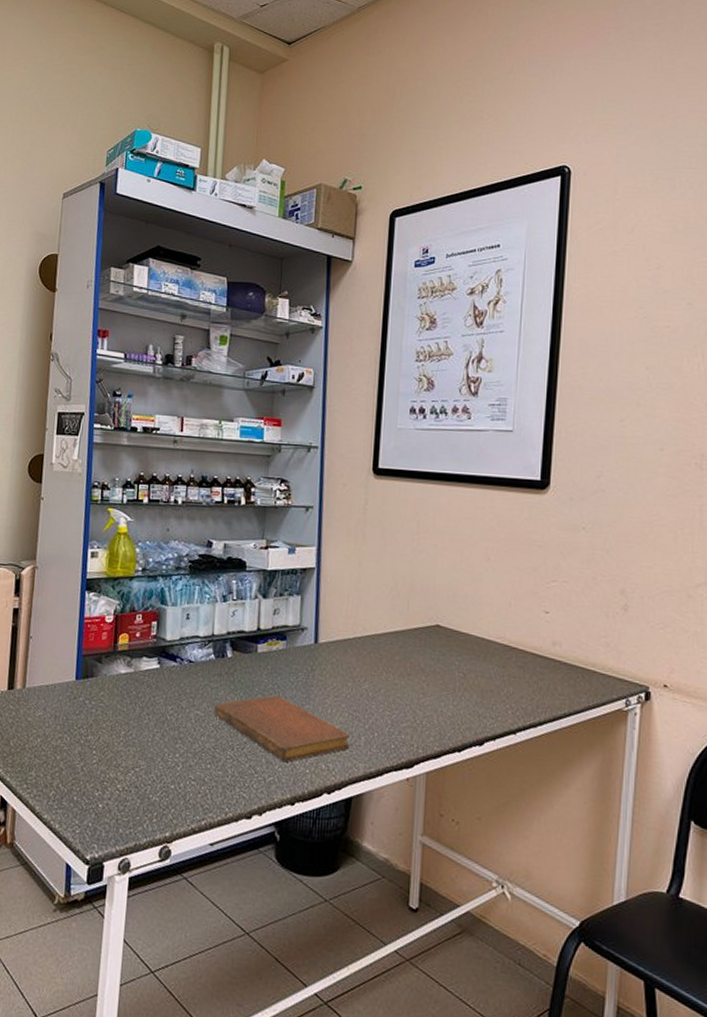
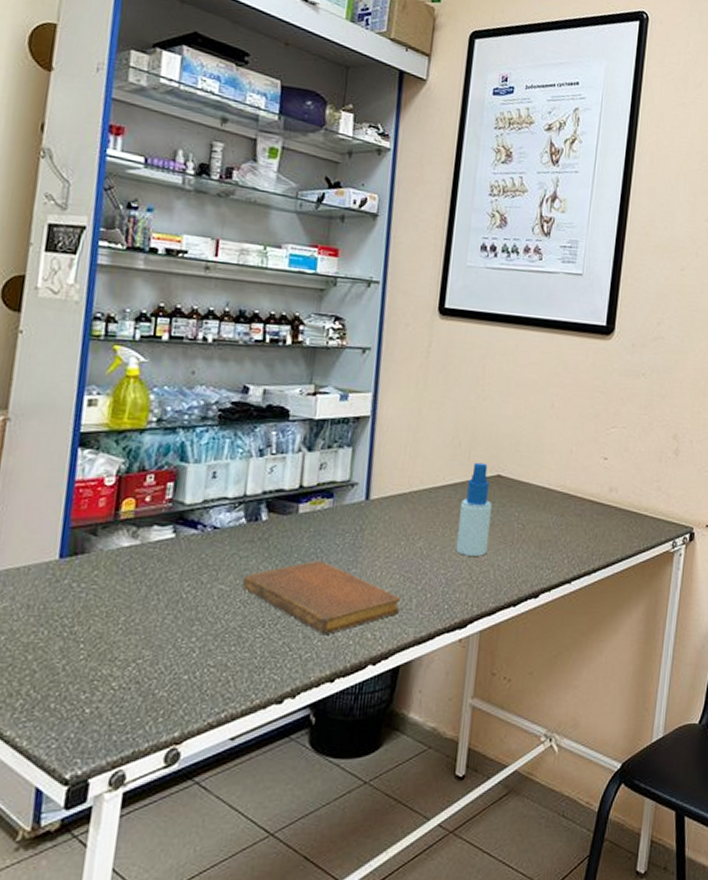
spray bottle: none [399,612,432,701] -> present [455,462,492,556]

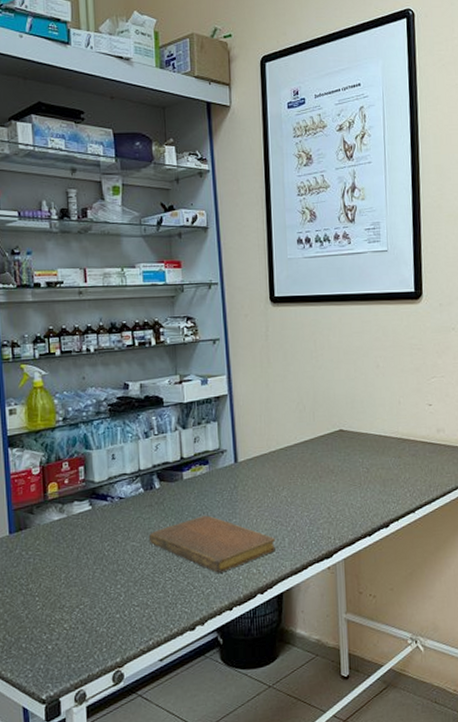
spray bottle: present [455,462,492,556] -> none [312,421,341,499]

